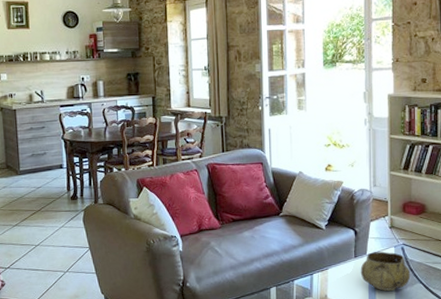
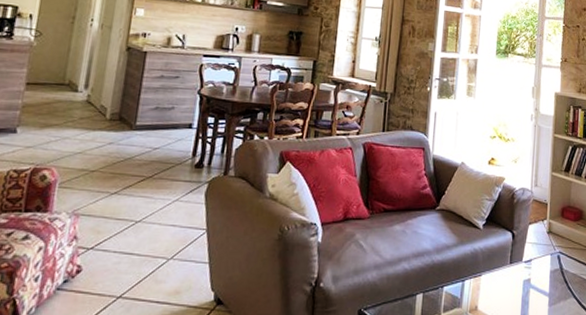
decorative bowl: present [360,251,411,291] -> none [514,259,565,304]

